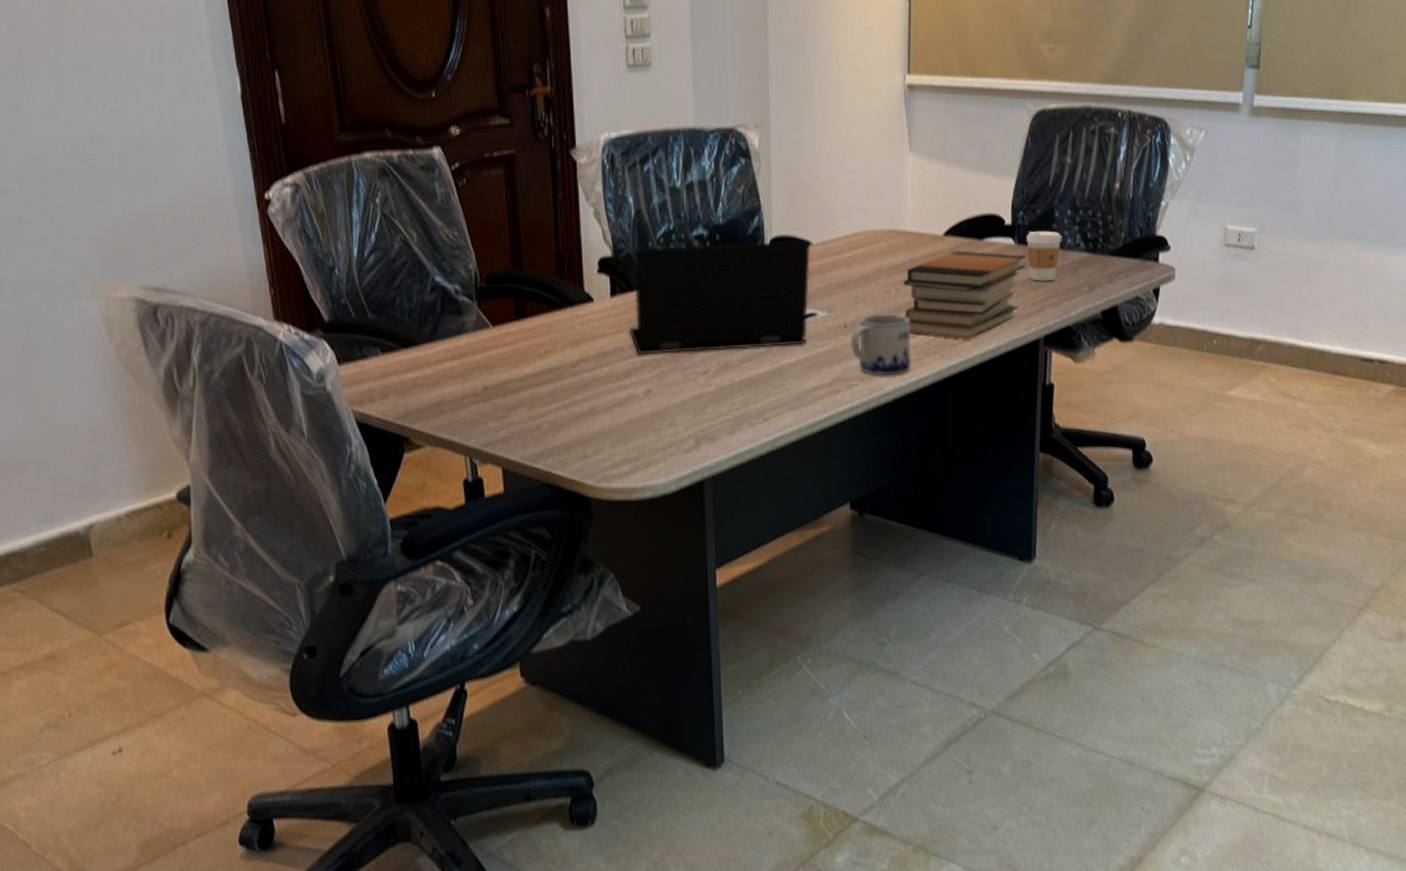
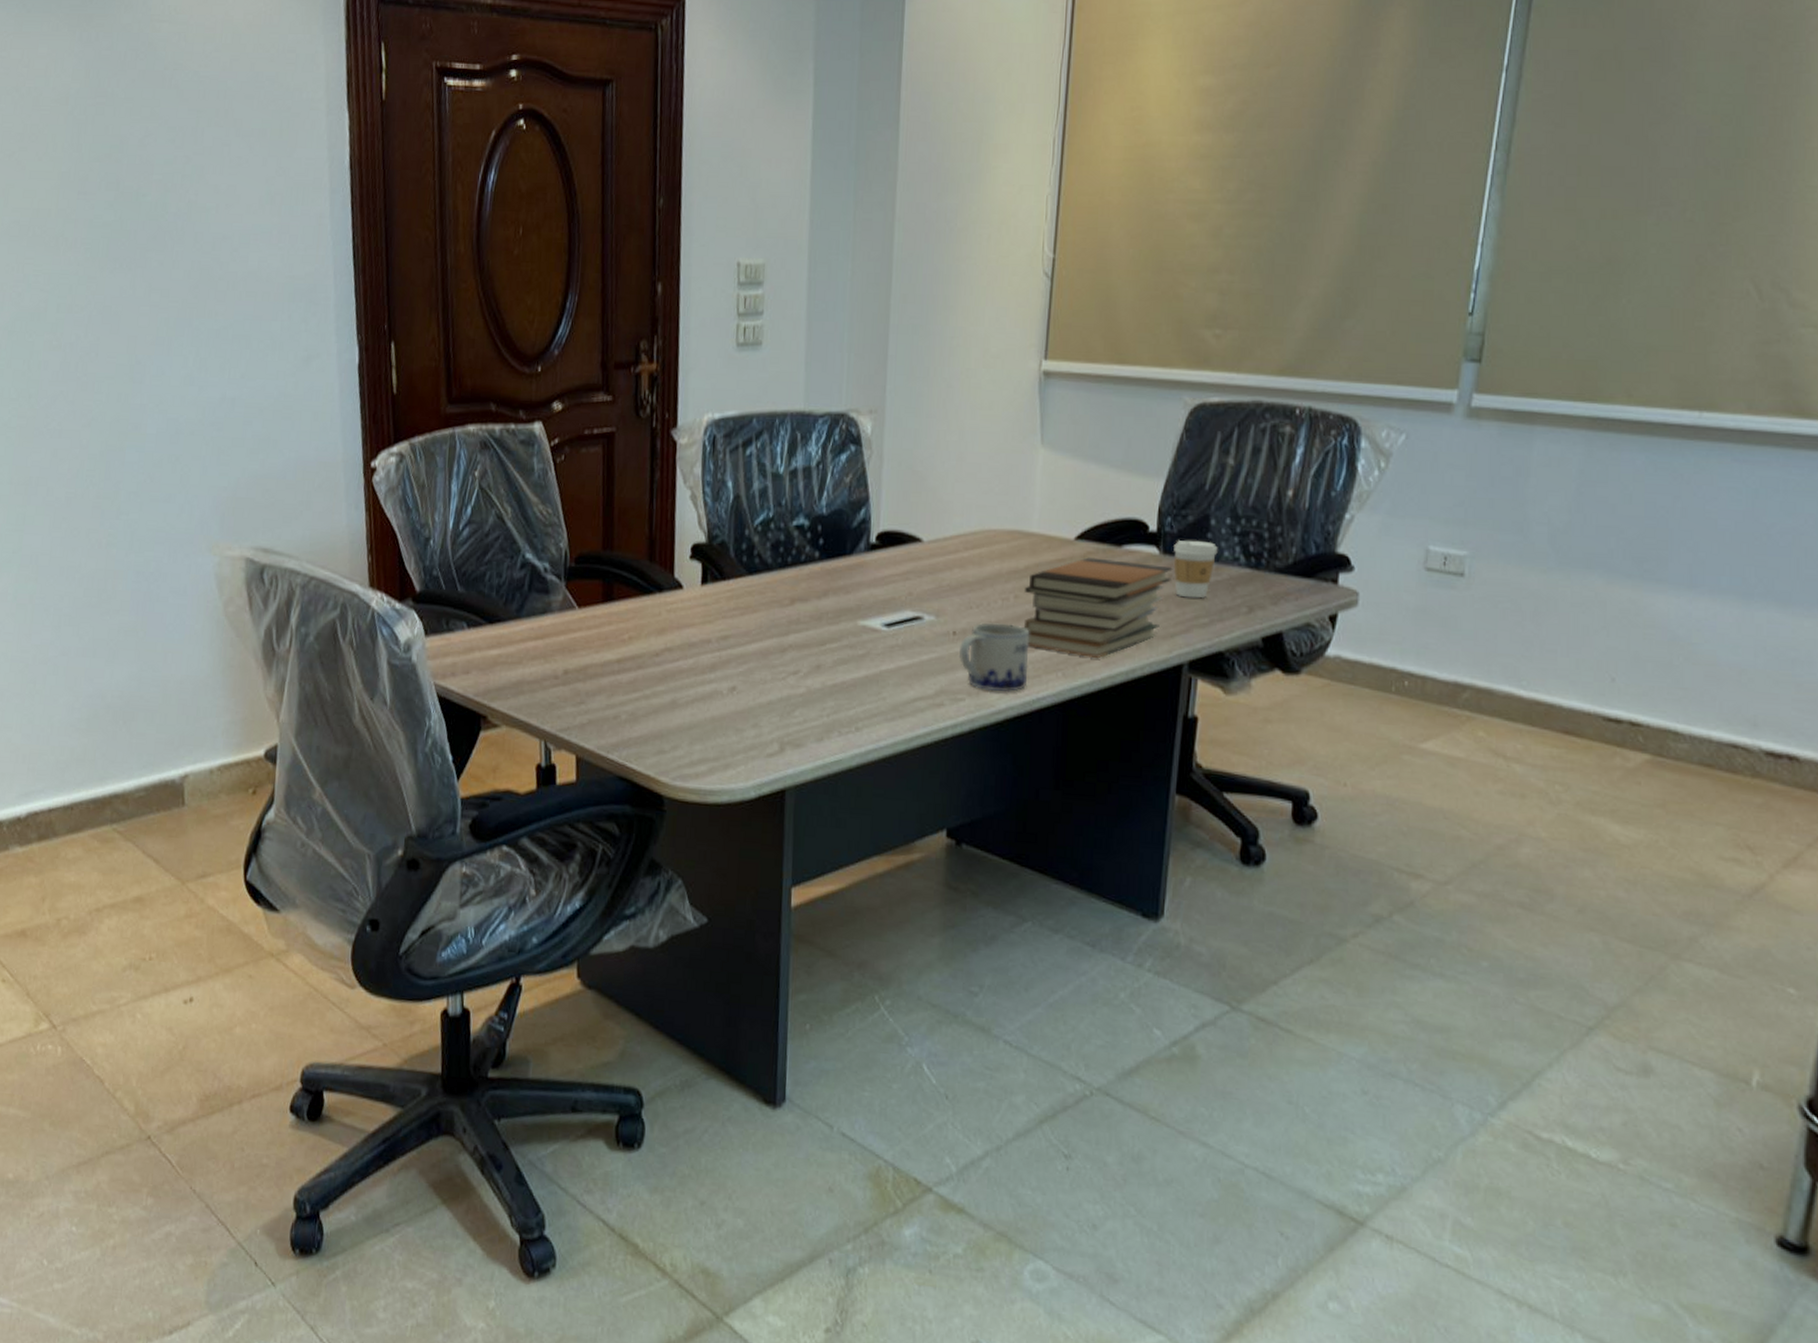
laptop: present [629,241,810,355] -> none [717,535,921,651]

